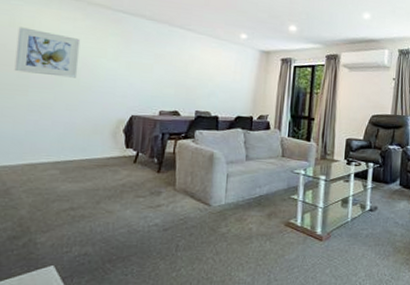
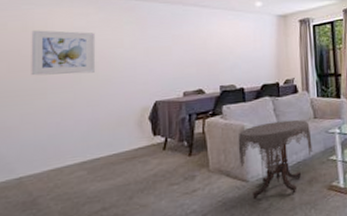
side table: none [204,153,277,224] -> present [238,119,313,200]

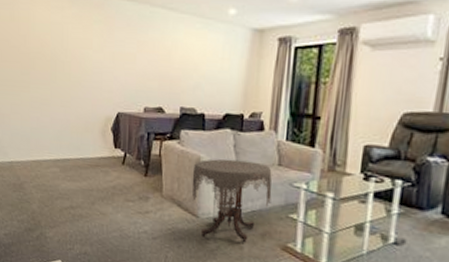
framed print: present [31,30,96,76] -> none [17,21,69,73]

